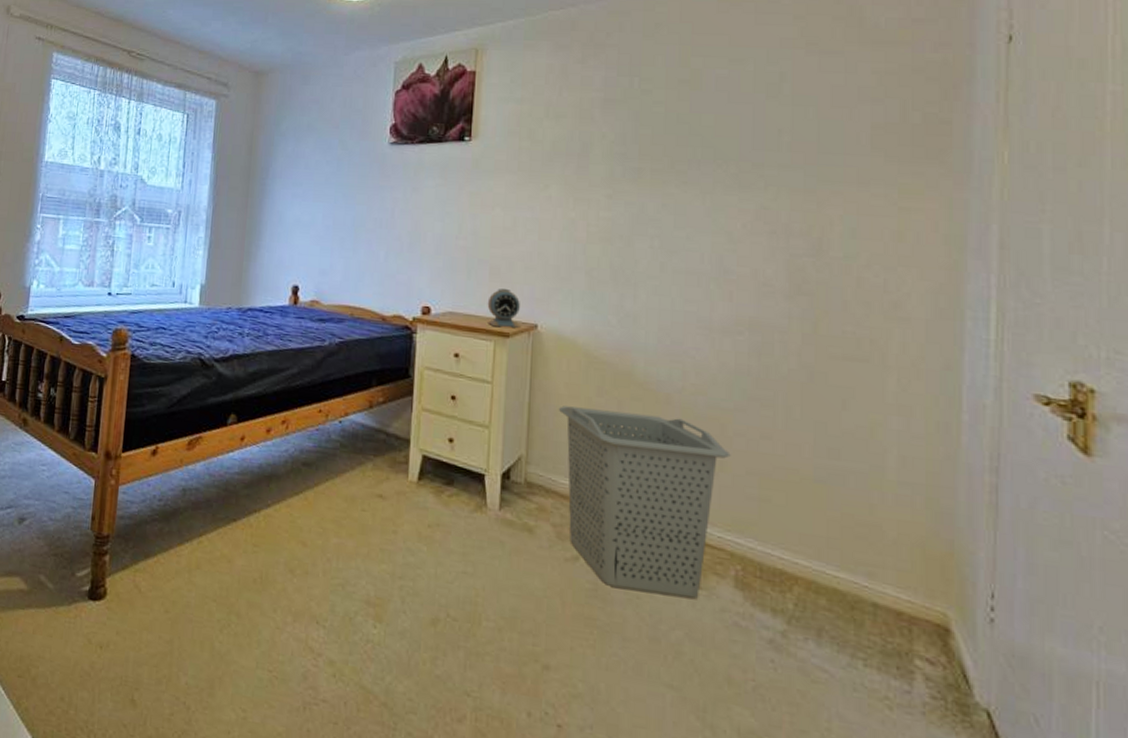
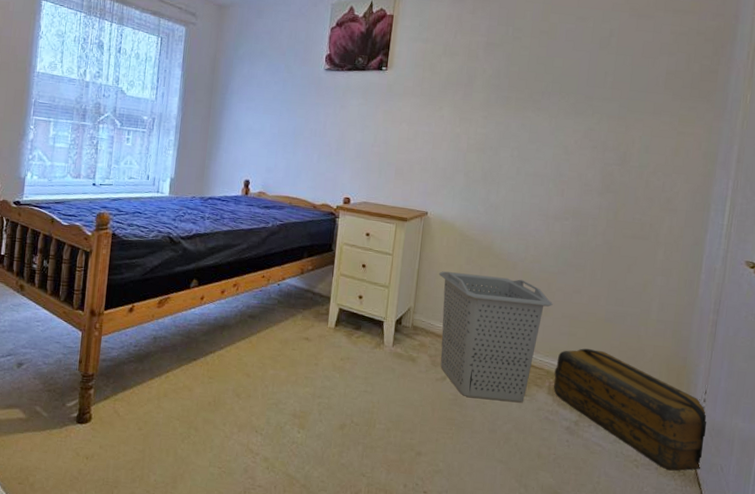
alarm clock: present [487,288,520,328] -> none [392,184,416,215]
suitcase: none [742,521,1002,720] -> present [554,348,707,471]

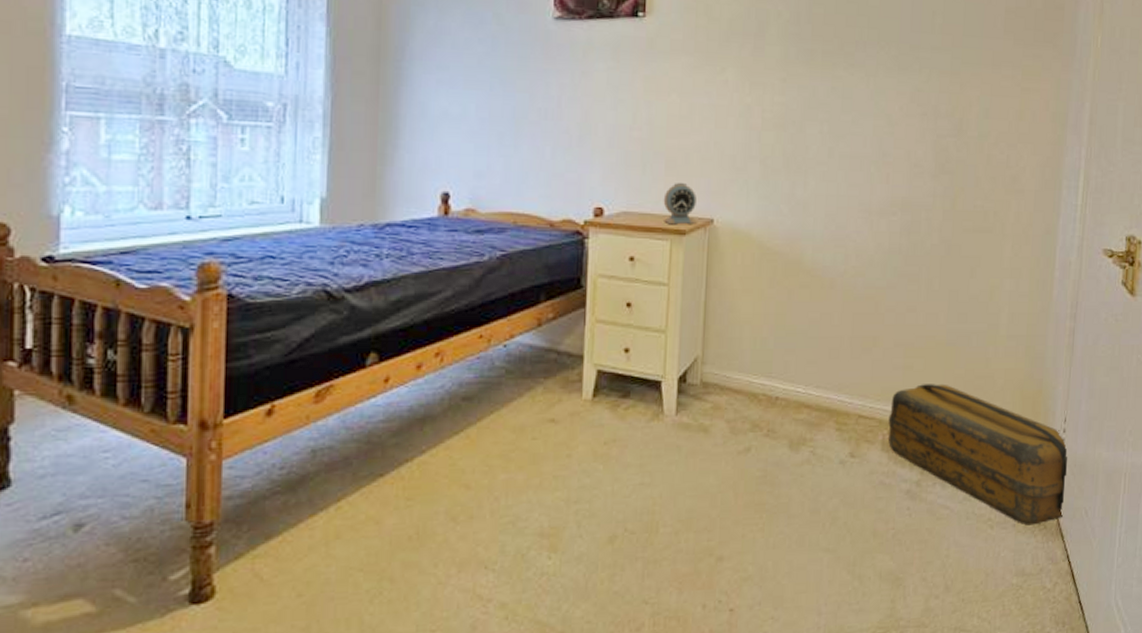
alarm clock: none [392,184,416,215] -> present [663,182,697,225]
laundry basket: present [439,271,553,402] -> none [734,301,883,471]

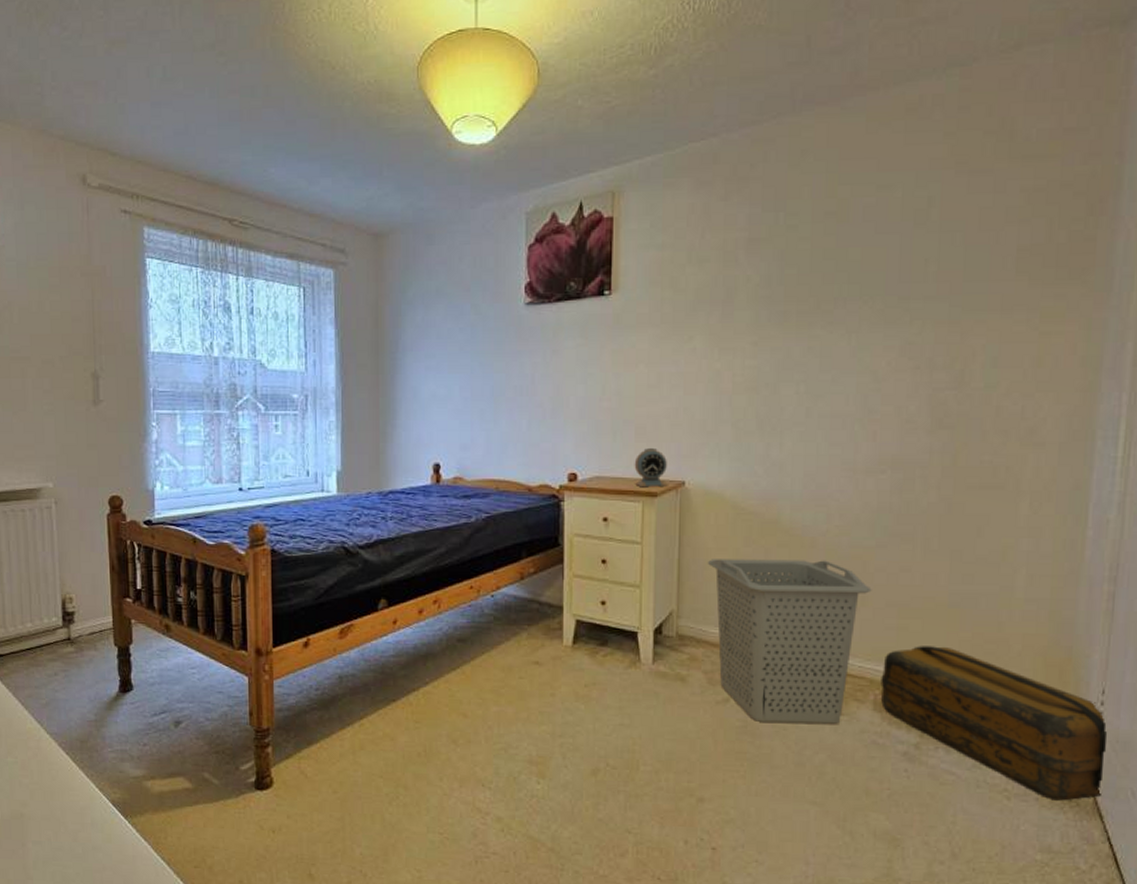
laundry basket: none [734,301,883,471] -> present [708,559,872,724]

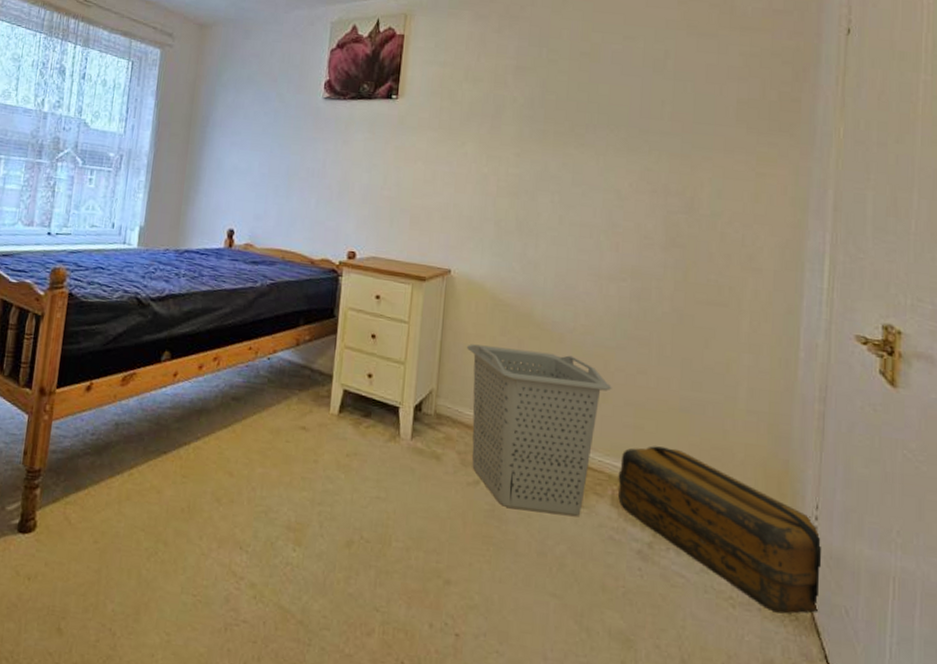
alarm clock: present [634,447,668,488] -> none [407,235,436,273]

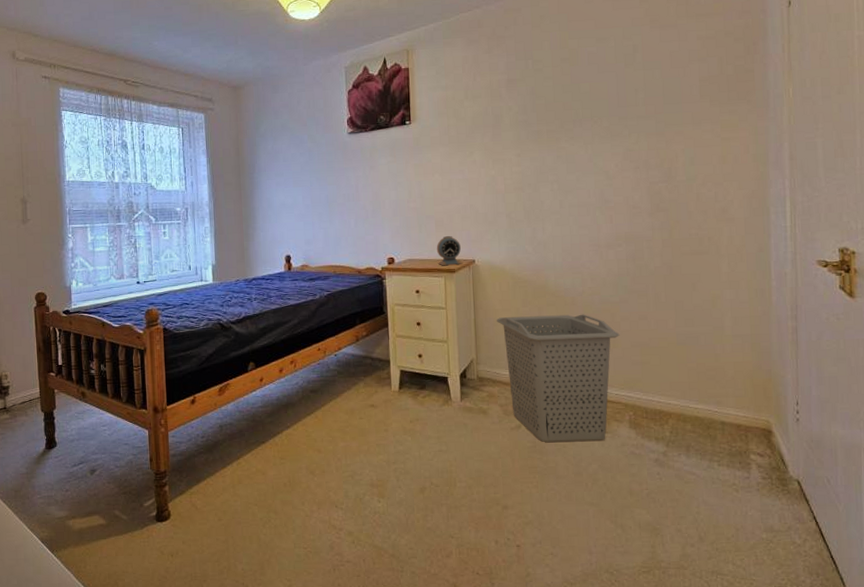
alarm clock: none [407,235,436,273] -> present [436,235,463,266]
suitcase: present [618,446,822,614] -> none [633,375,806,490]

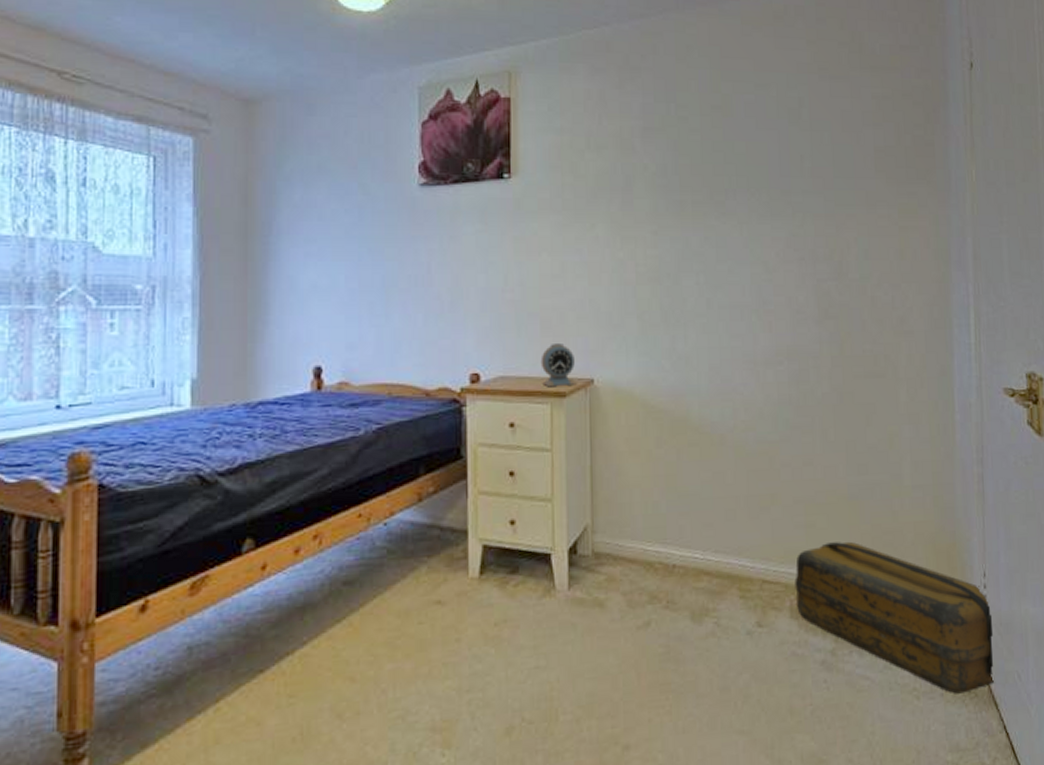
laundry basket: present [497,314,620,443] -> none [621,458,780,646]
suitcase: none [633,375,806,490] -> present [795,541,995,694]

